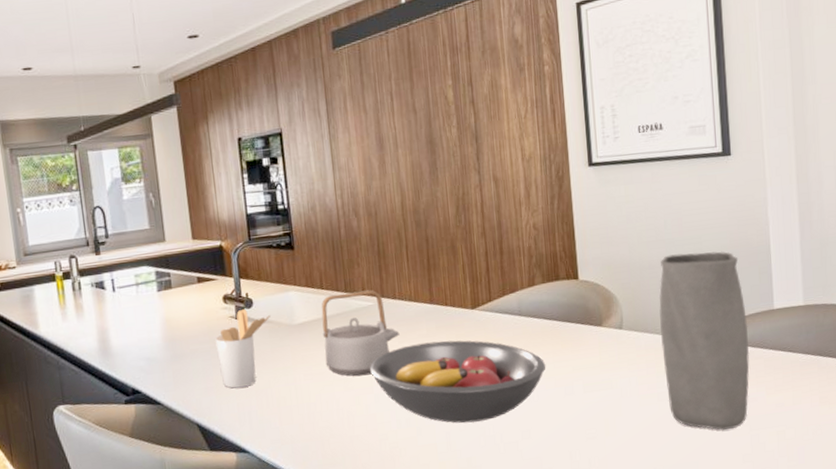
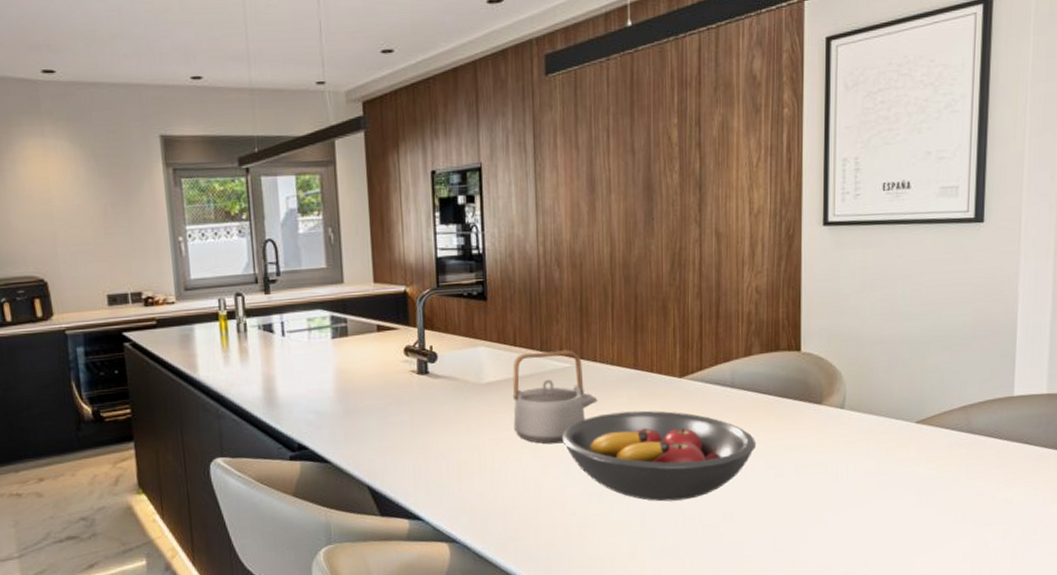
utensil holder: present [215,308,271,389] -> none [393,363,456,450]
vase: present [659,251,750,431] -> none [886,328,983,525]

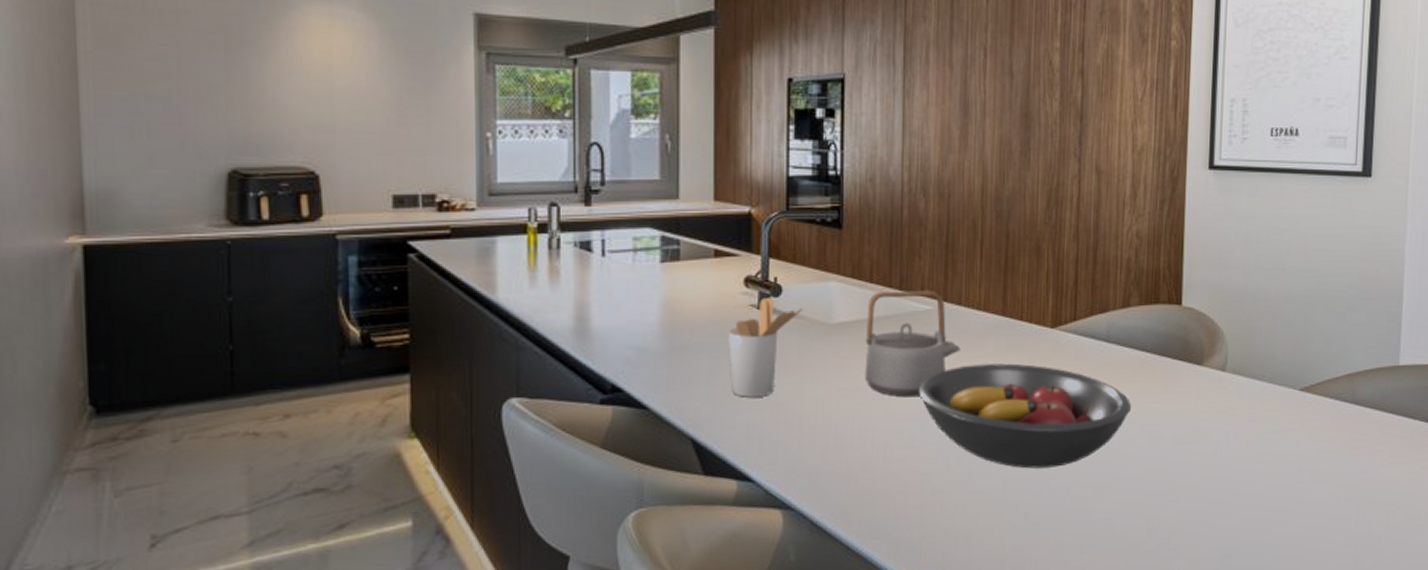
utensil holder: none [393,363,456,450] -> present [728,296,802,398]

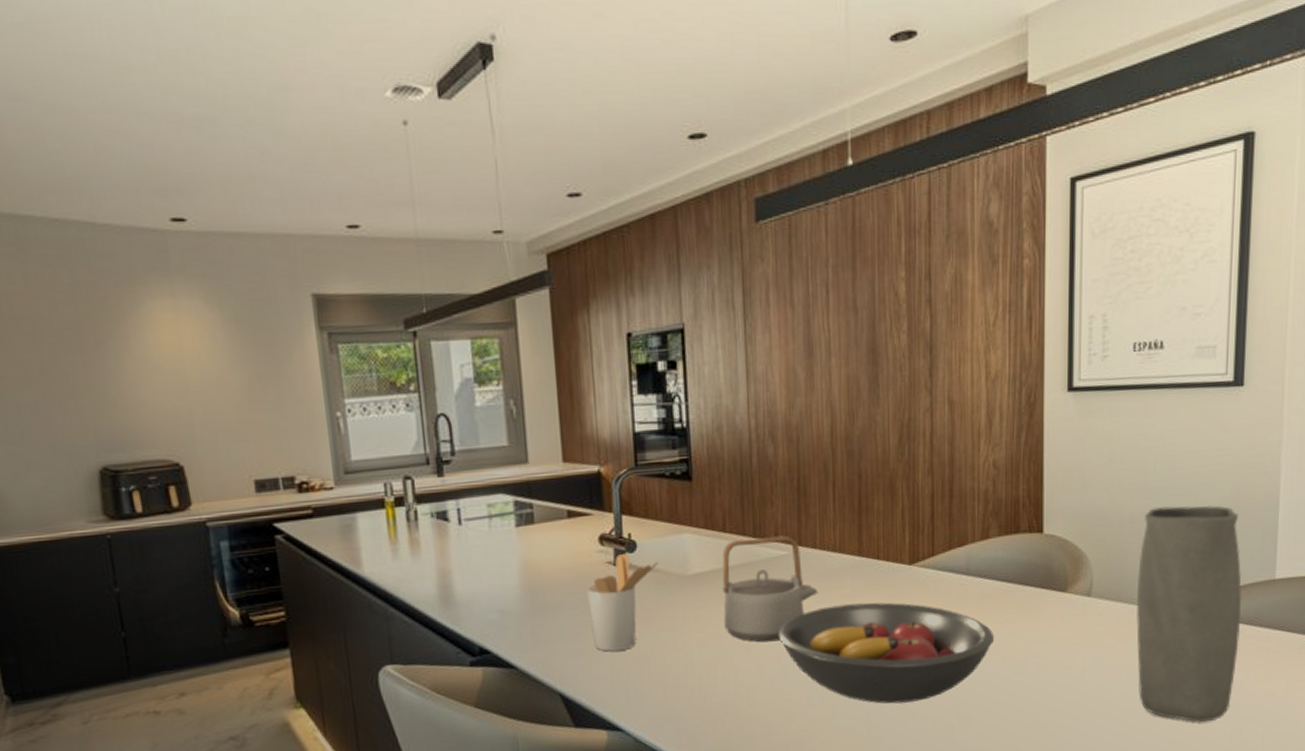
vase: none [1268,287,1368,506] -> present [1136,505,1242,723]

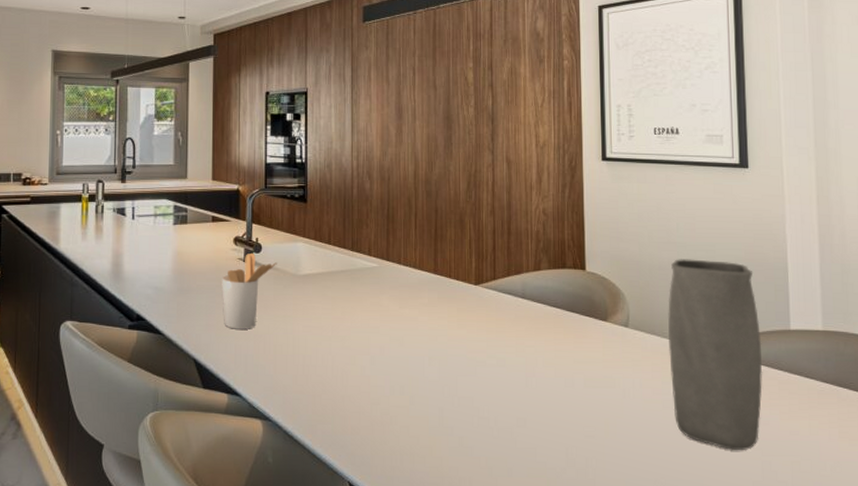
teapot: present [722,535,818,643] -> none [325,251,401,336]
fruit bowl: present [779,602,995,704] -> none [369,312,547,401]

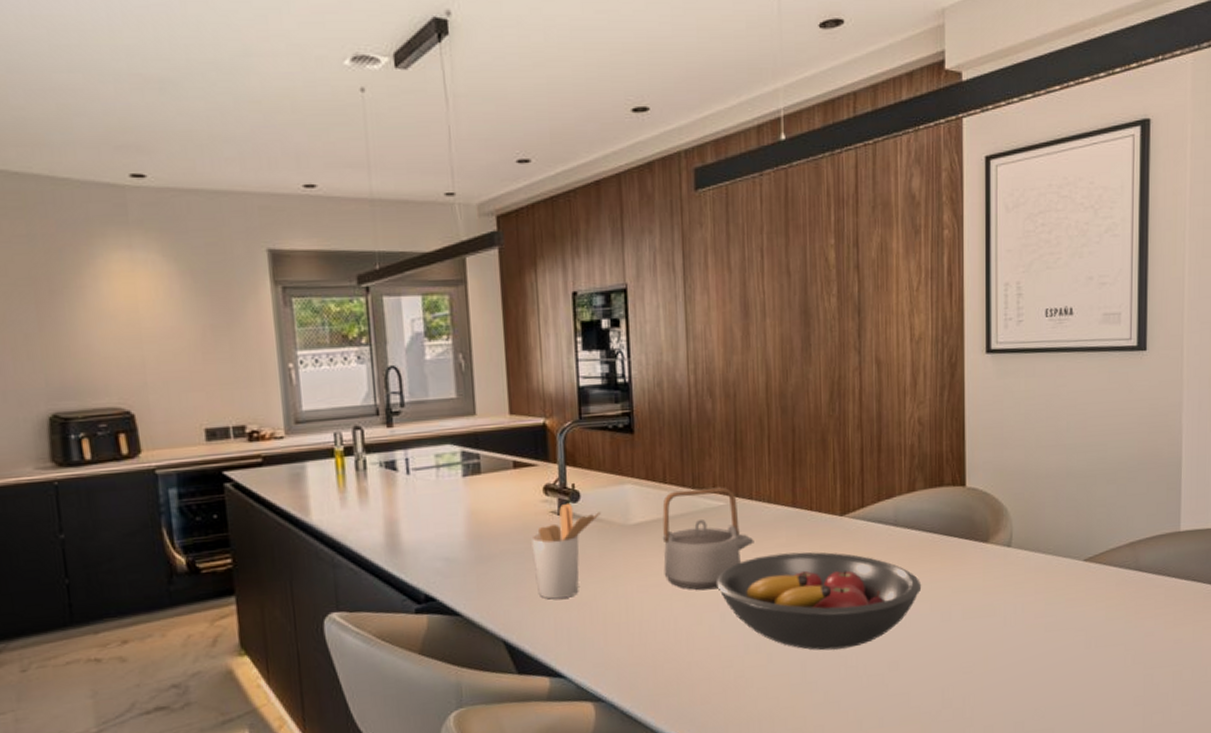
teapot: none [325,251,401,336] -> present [662,487,754,591]
fruit bowl: none [369,312,547,401] -> present [717,552,922,651]
vase: present [668,259,763,451] -> none [1054,461,1151,669]

